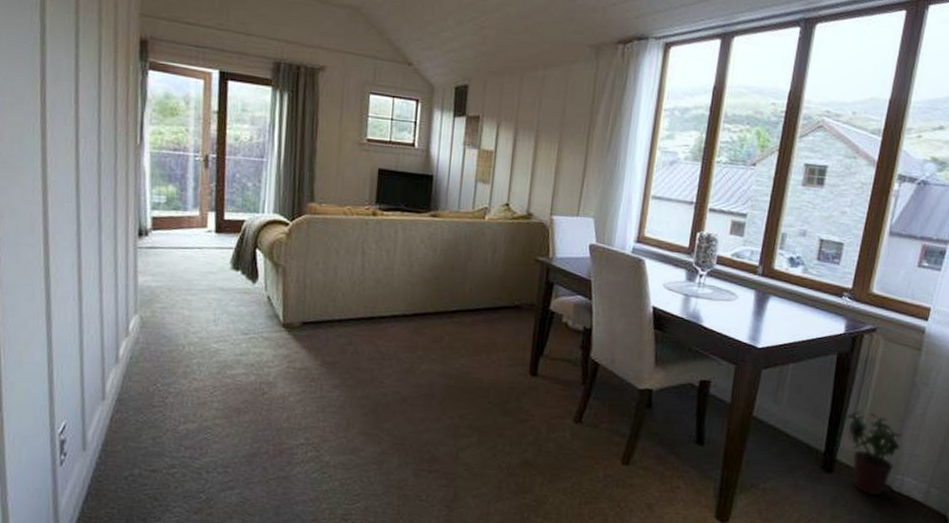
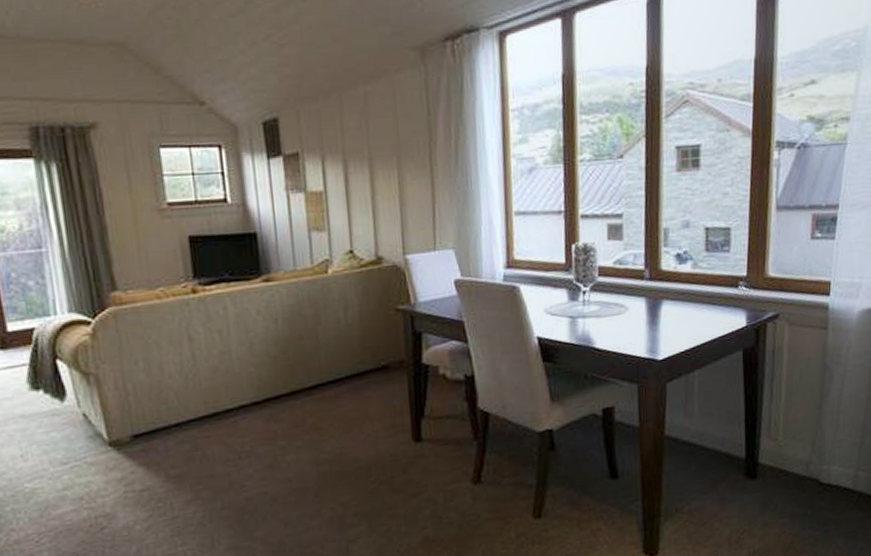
potted plant: present [844,410,903,496] -> none [760,404,823,494]

